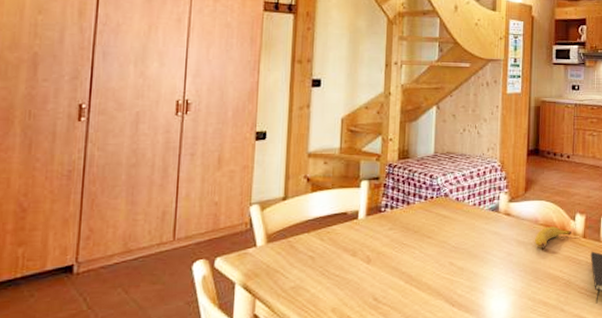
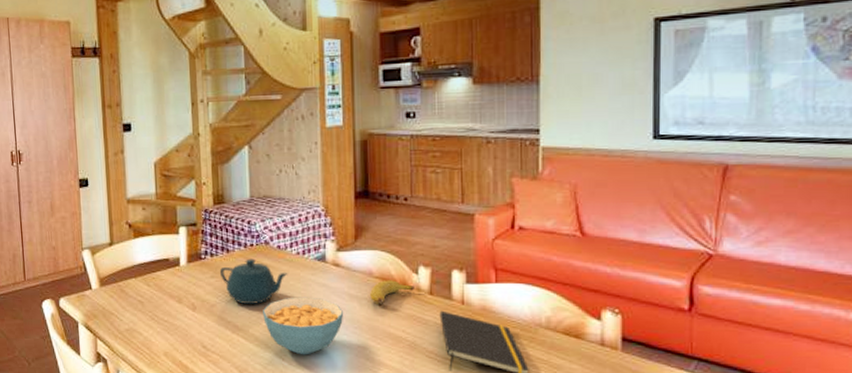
teapot: none [398,210,464,254] -> present [219,258,288,304]
cereal bowl: none [437,244,512,300] -> present [263,297,344,355]

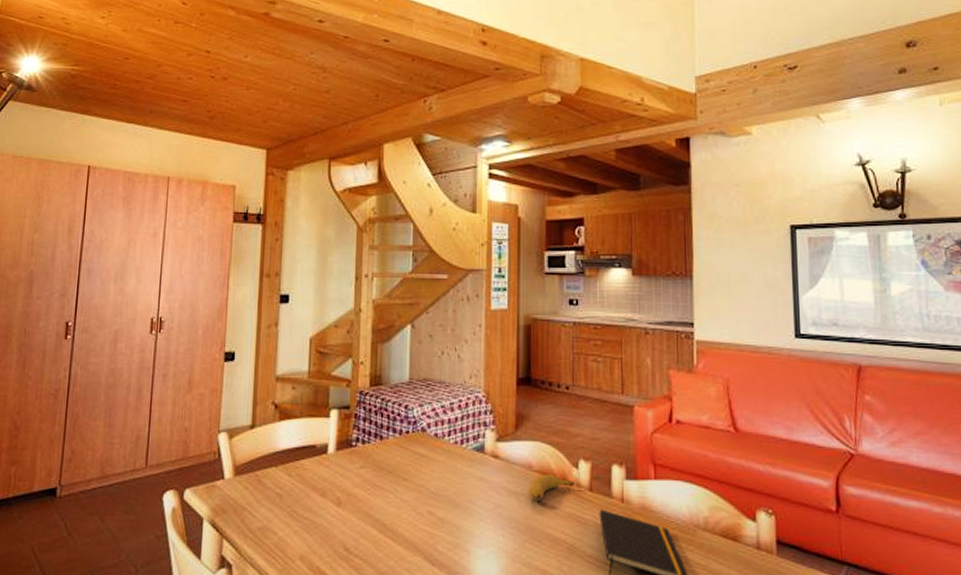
teapot: present [219,258,288,304] -> none [370,447,444,499]
cereal bowl: present [263,297,344,355] -> none [414,491,501,560]

